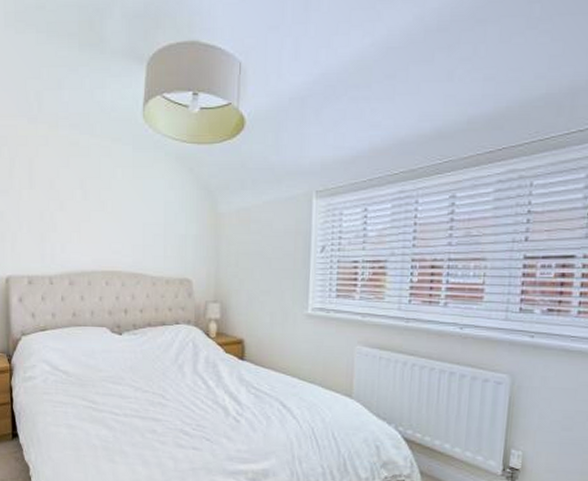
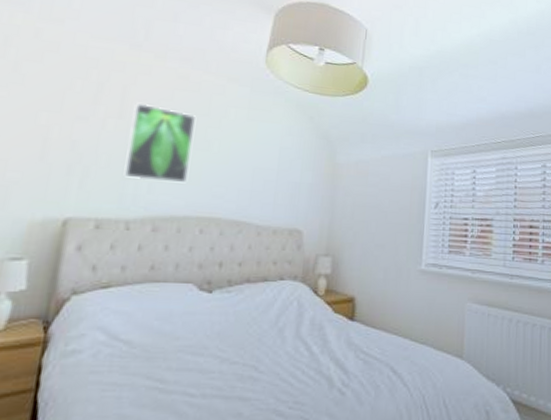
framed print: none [40,172,90,242] -> present [123,102,197,184]

